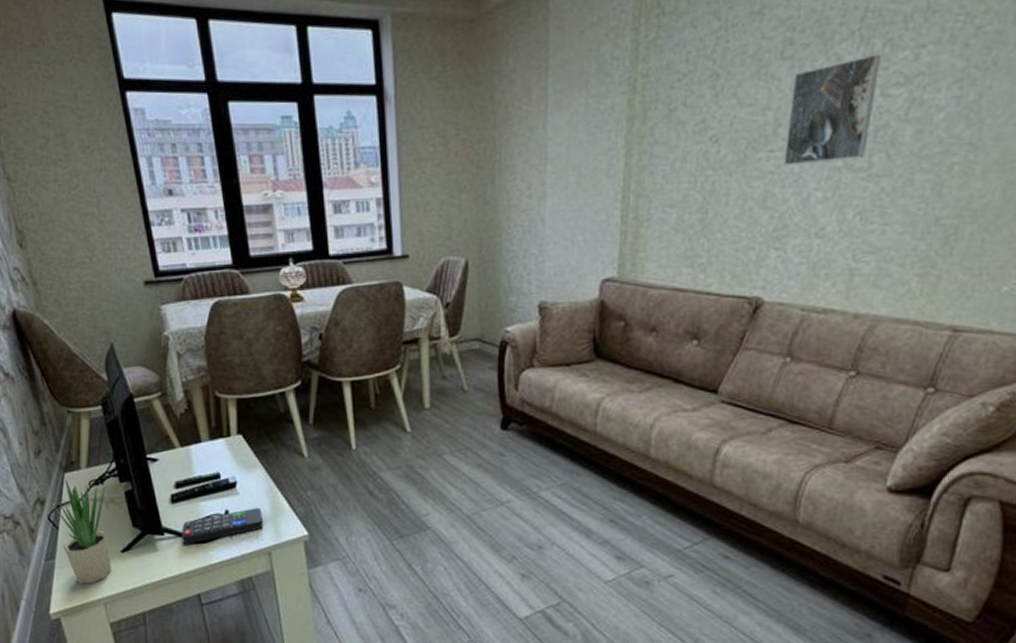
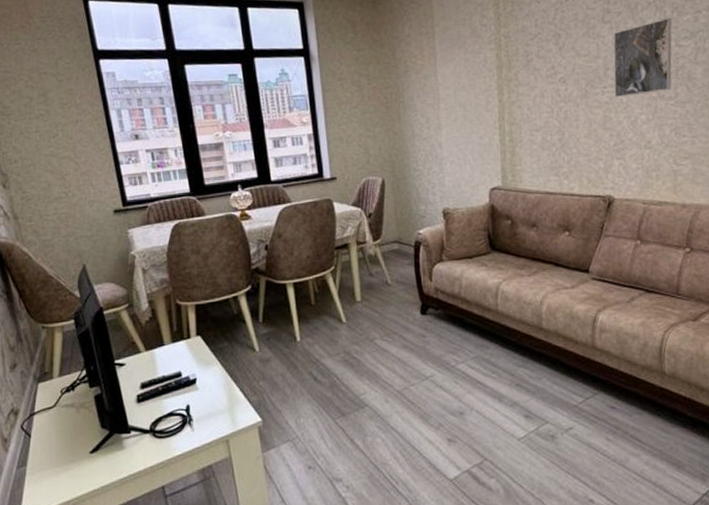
potted plant: present [53,479,111,584] -> none [26,389,81,488]
remote control: present [182,507,264,544] -> none [147,400,221,440]

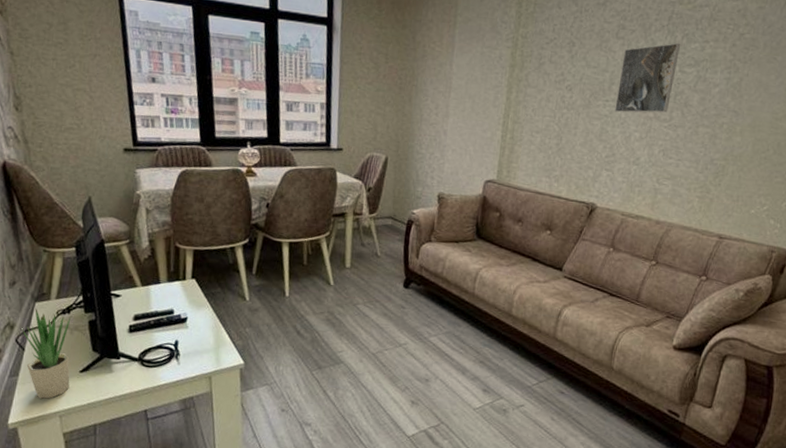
potted plant: none [26,389,81,488] -> present [21,307,71,399]

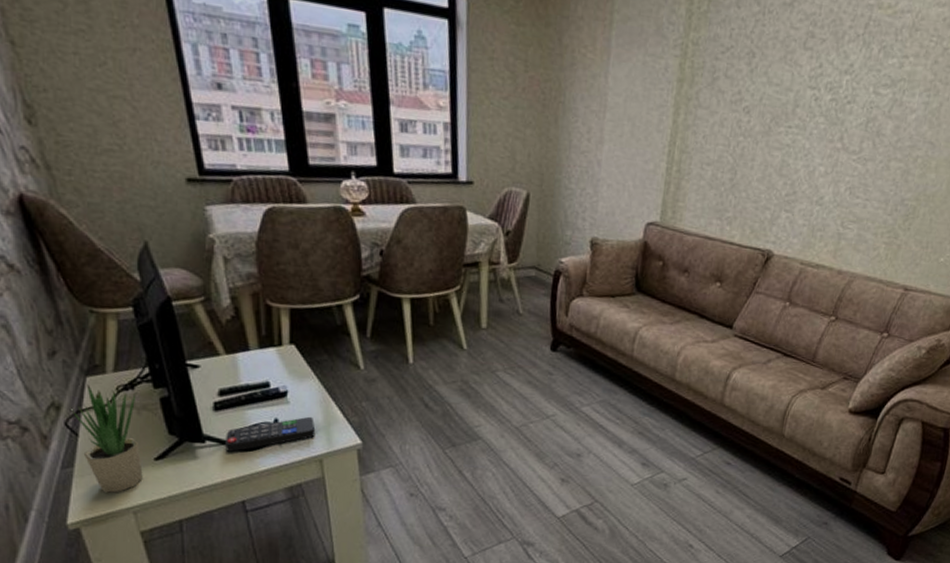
remote control: none [135,339,207,368] -> present [225,416,316,452]
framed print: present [614,42,680,113] -> none [798,57,876,143]

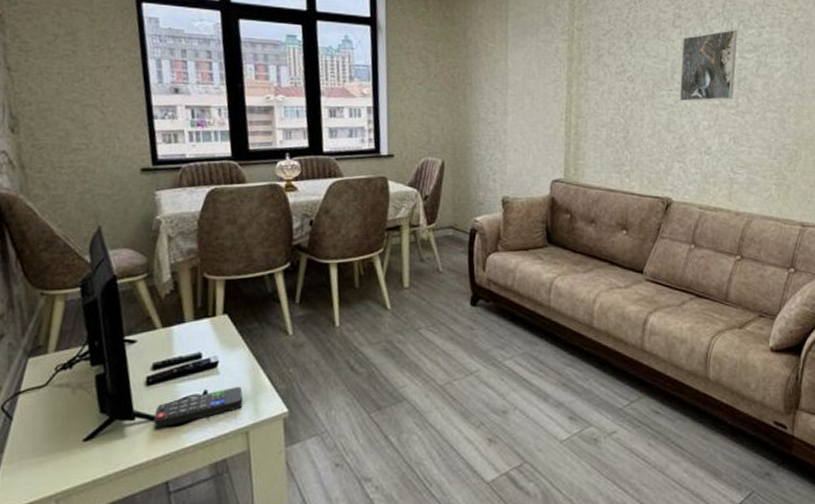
potted plant: present [71,383,143,493] -> none [9,364,74,480]
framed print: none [798,57,876,143] -> present [680,29,737,102]

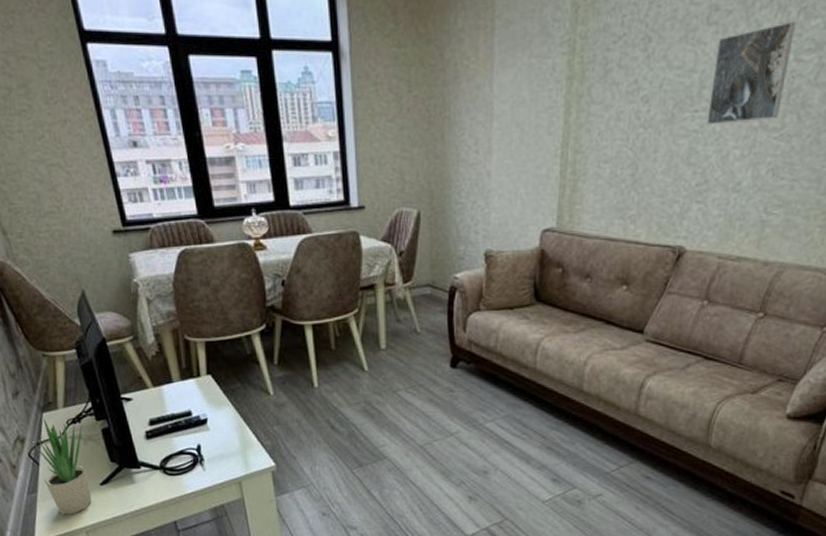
potted plant: none [9,364,74,480] -> present [33,418,92,515]
remote control: present [154,386,243,428] -> none [157,441,234,476]

